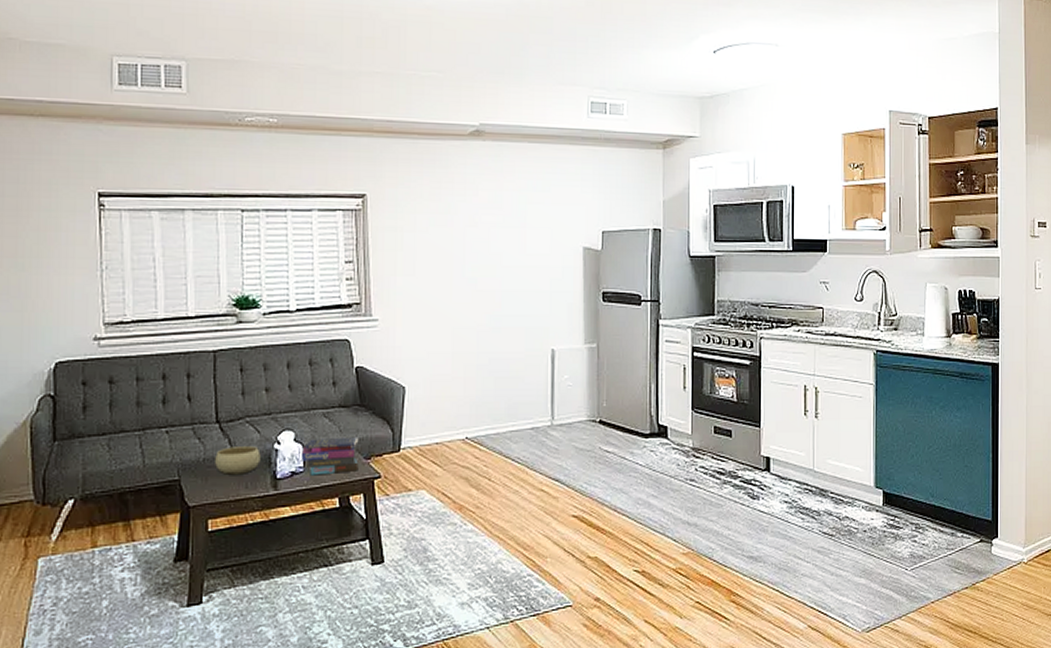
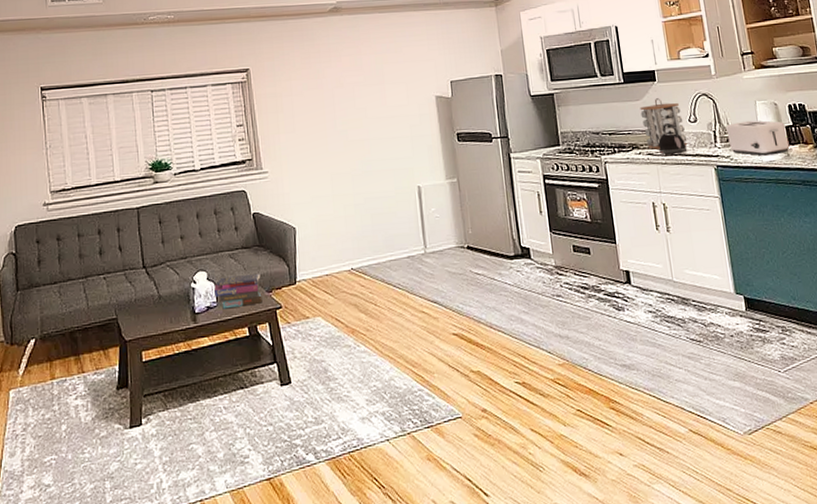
bowl: present [215,446,261,476] -> none [144,286,181,313]
spice rack: none [805,271,850,329] -> present [640,98,688,150]
kettle: none [820,300,849,335] -> present [658,123,688,155]
toaster: none [892,304,953,343] -> present [726,120,790,156]

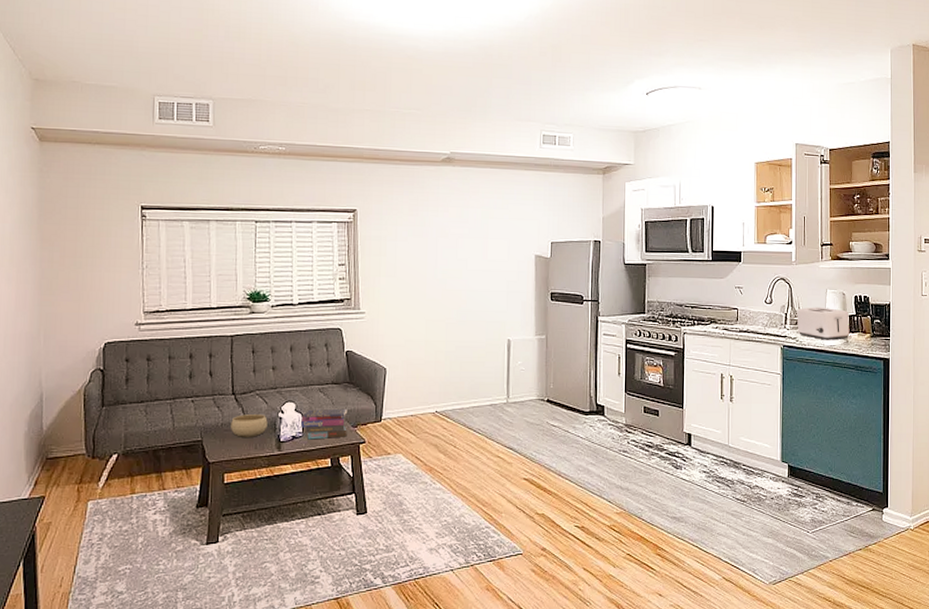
bowl: none [144,286,181,313] -> present [231,414,268,439]
spice rack: present [640,98,688,150] -> none [723,278,761,327]
kettle: present [658,123,688,155] -> none [735,302,760,332]

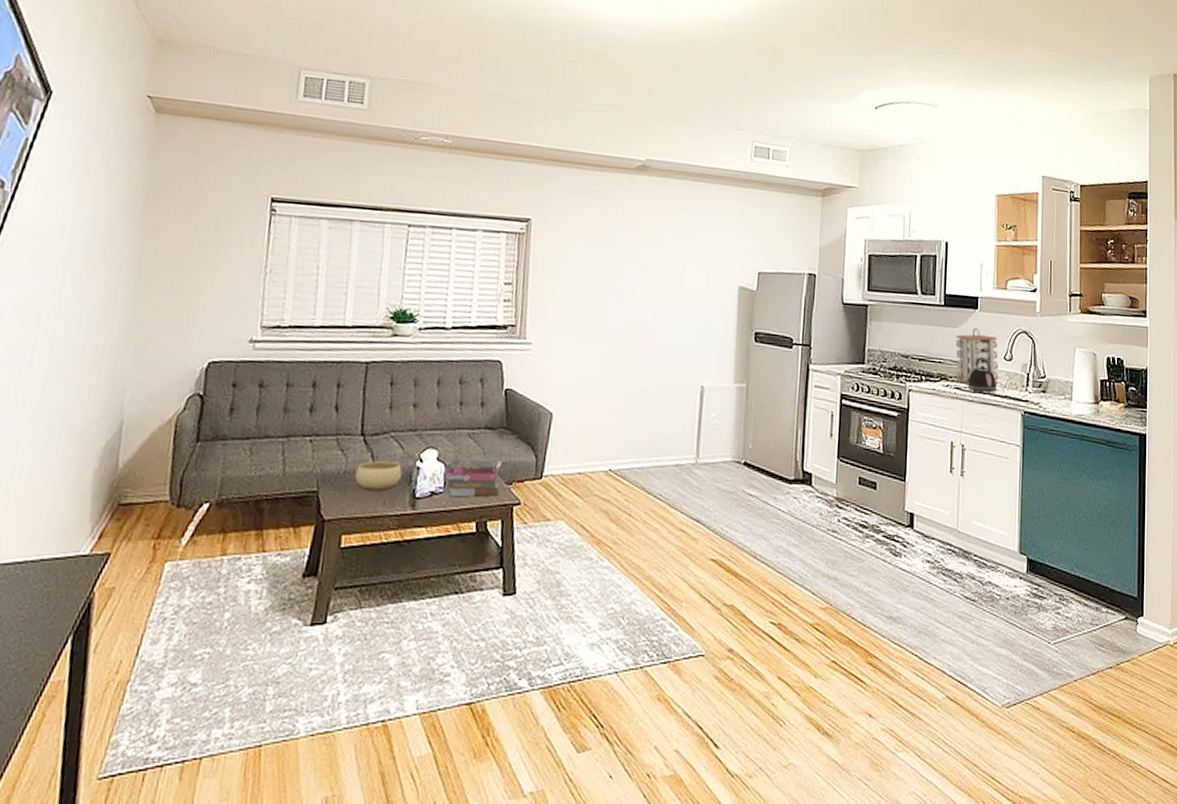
spice rack: none [723,278,761,327] -> present [955,328,999,386]
kettle: none [735,302,760,332] -> present [968,357,997,393]
toaster: present [797,306,850,340] -> none [1040,367,1101,409]

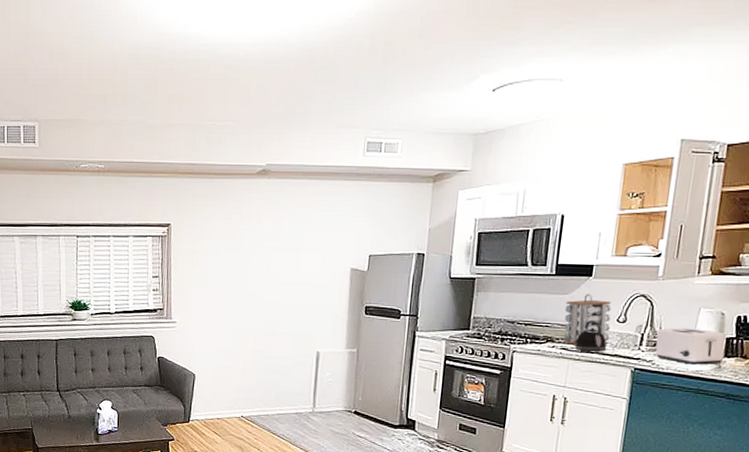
bowl: present [355,461,402,492] -> none [56,409,87,430]
books: present [441,459,502,498] -> none [115,408,159,435]
toaster: none [1040,367,1101,409] -> present [655,327,726,365]

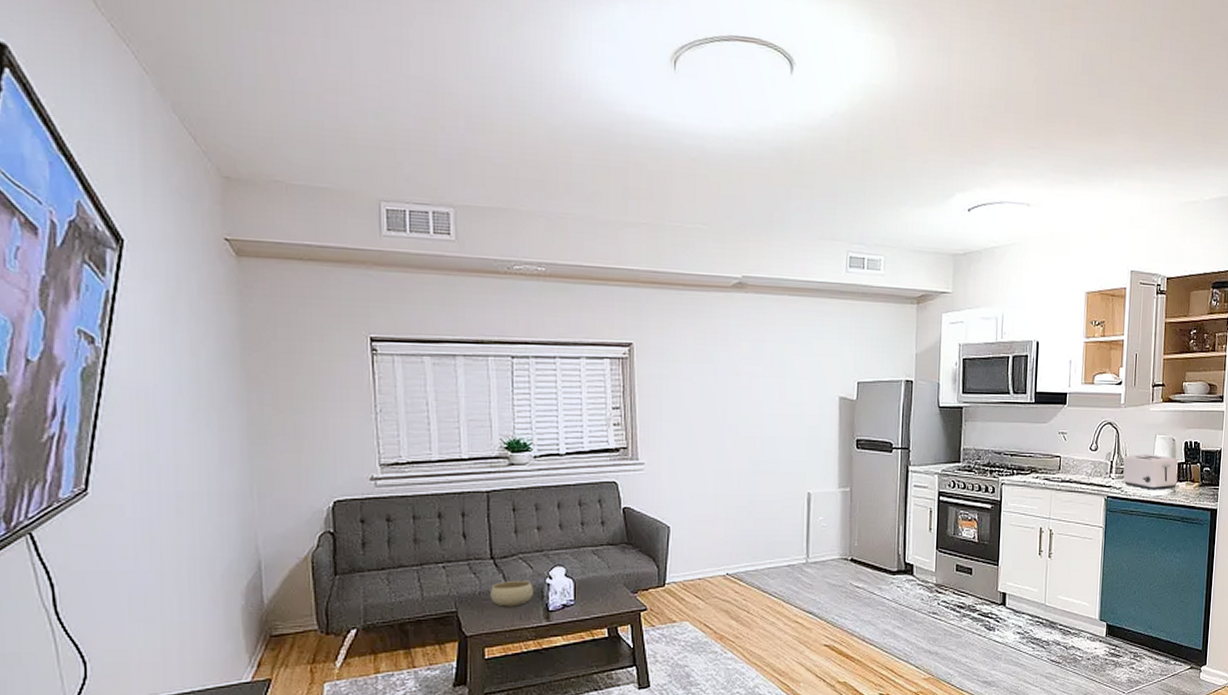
bowl: none [56,409,87,430] -> present [490,581,533,608]
spice rack: present [564,294,611,346] -> none [1045,422,1085,476]
kettle: present [575,321,607,352] -> none [1056,449,1083,482]

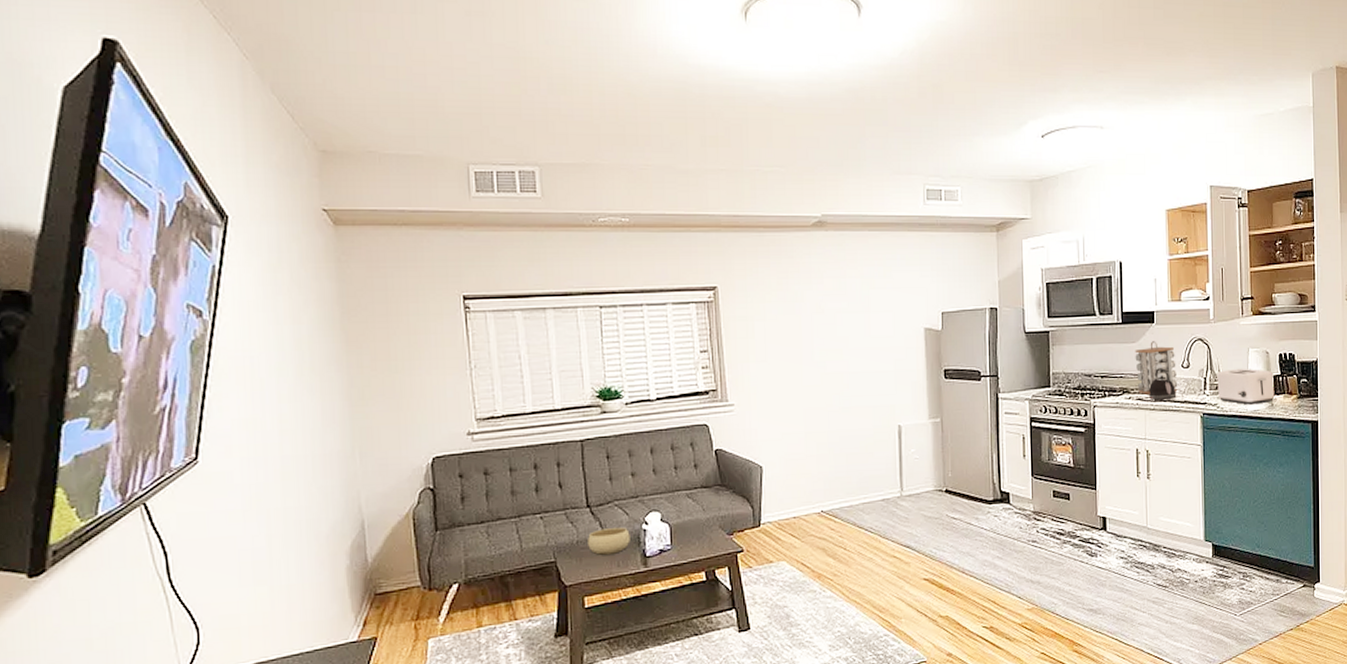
spice rack: none [1045,422,1085,476] -> present [1135,341,1178,396]
kettle: none [1056,449,1083,482] -> present [1149,368,1177,401]

